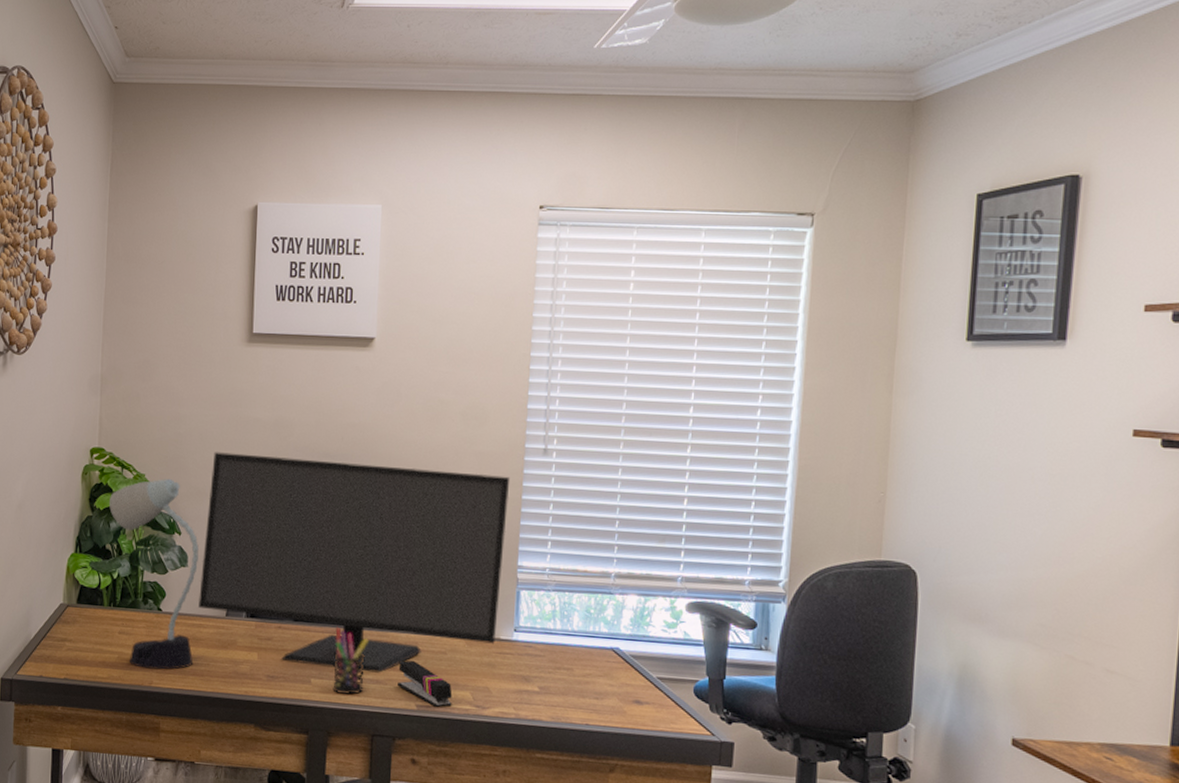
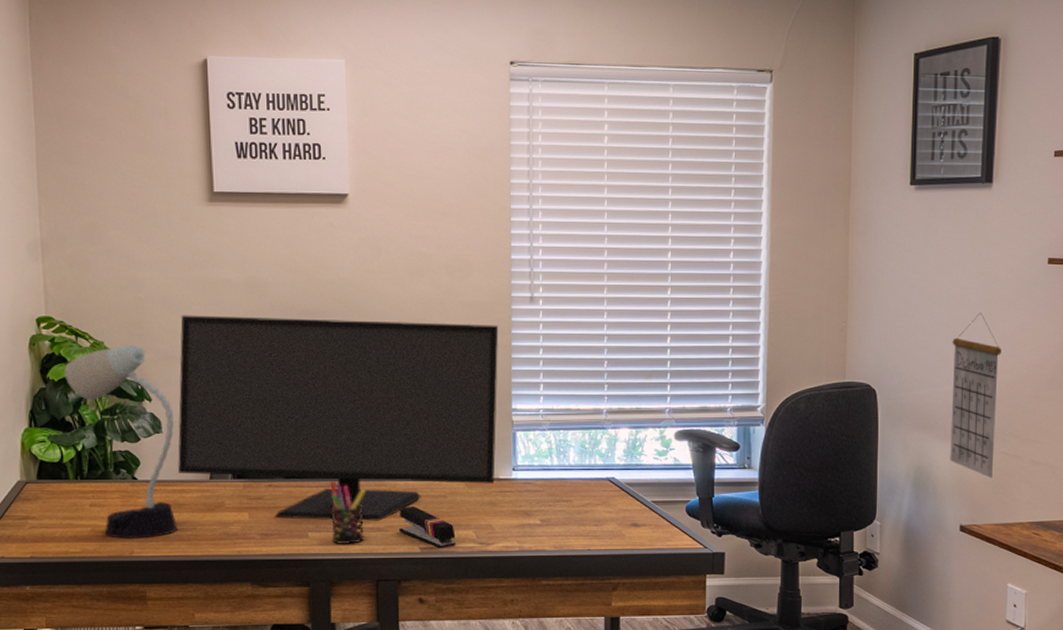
calendar: none [1002,489,1071,686] -> present [950,312,1002,478]

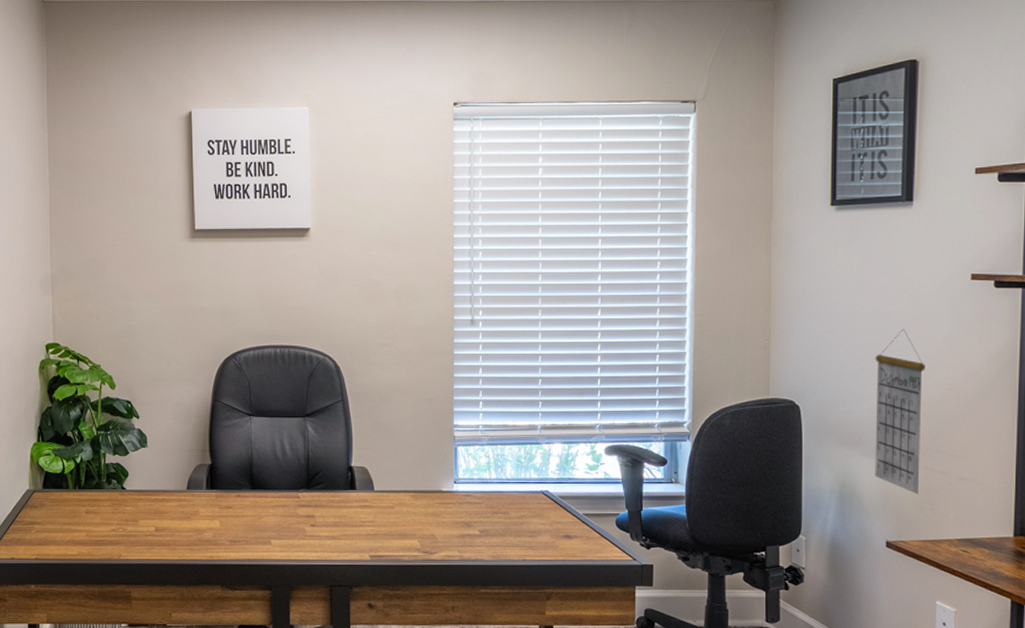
desk lamp: present [65,345,177,539] -> none [68,368,158,543]
monitor: present [178,315,499,521] -> none [160,340,442,530]
pen holder: present [330,480,366,545] -> none [291,491,322,552]
stapler: present [399,506,456,549] -> none [351,516,402,557]

